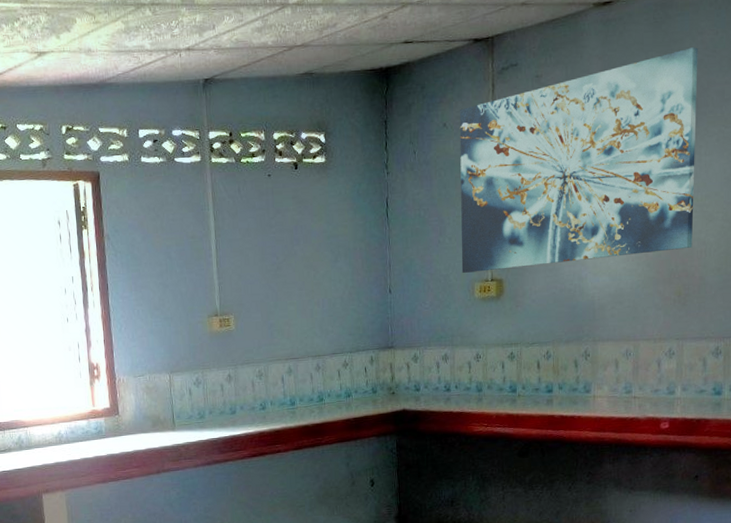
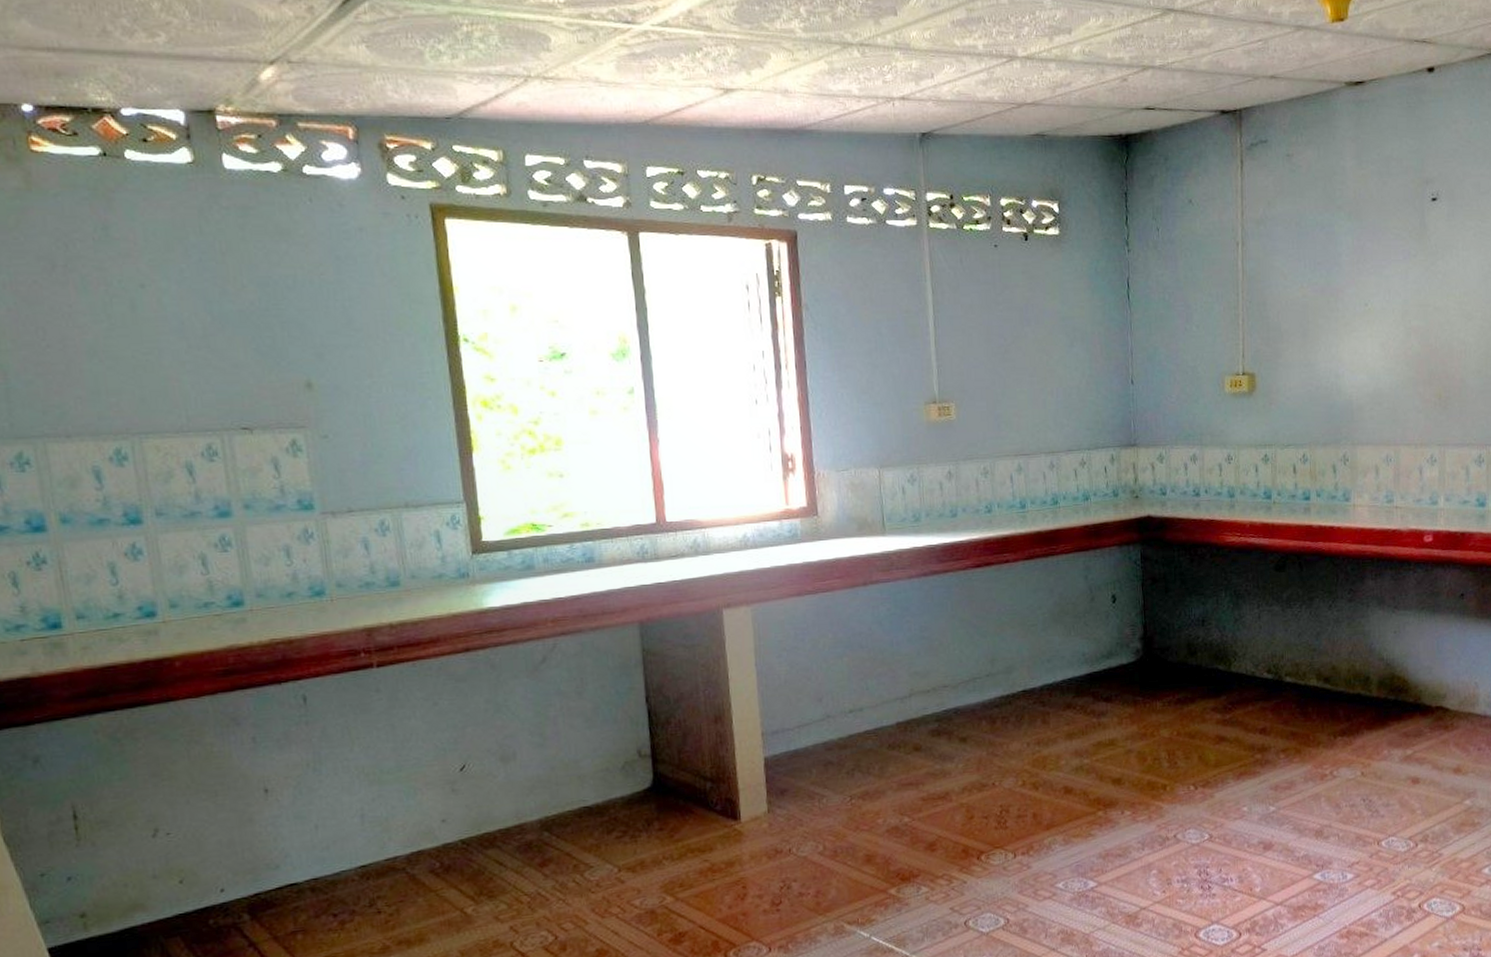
wall art: present [459,47,698,273] -> none [1206,136,1453,365]

